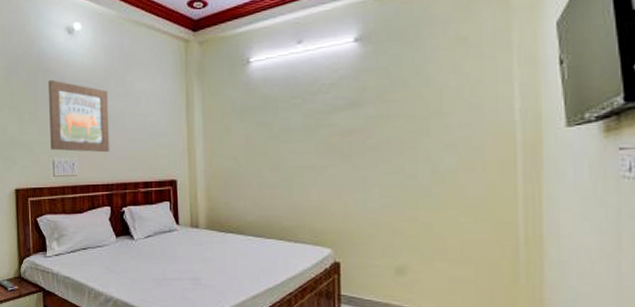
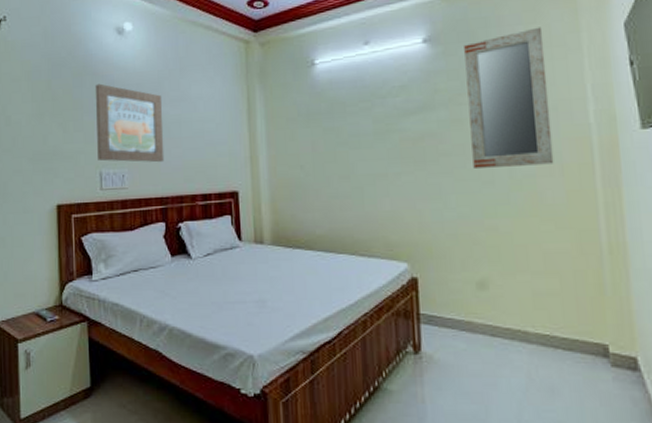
home mirror: none [394,26,477,164] -> present [464,27,554,170]

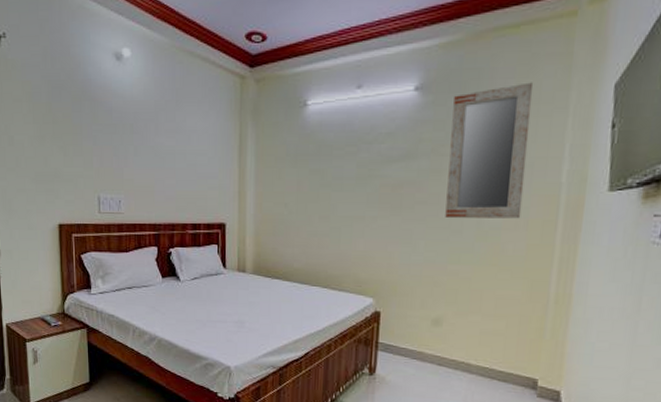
wall art: present [95,83,165,163] -> none [93,110,159,191]

